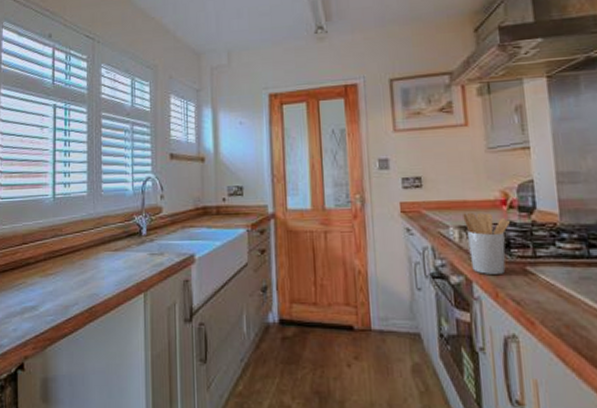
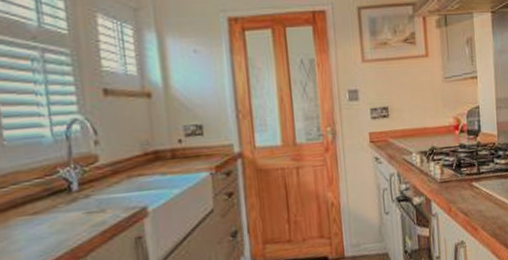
utensil holder: present [463,212,510,274] -> none [423,137,461,193]

